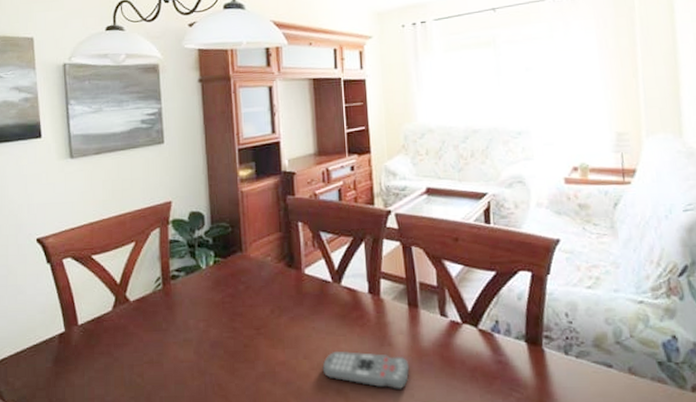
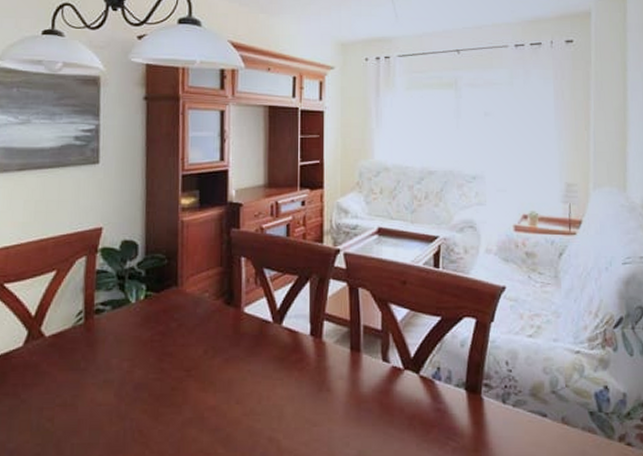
remote control: present [322,350,410,391] -> none [255,395,347,439]

